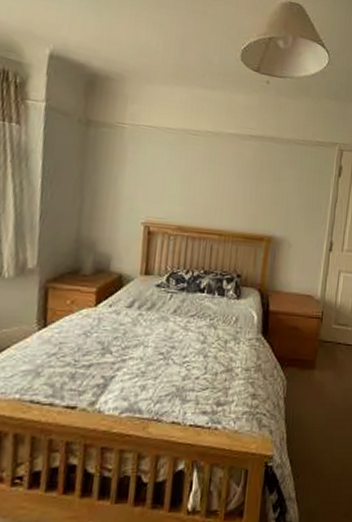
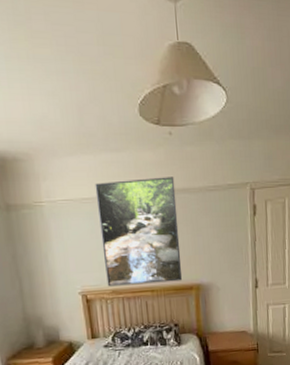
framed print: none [174,115,264,230] -> present [95,177,183,287]

